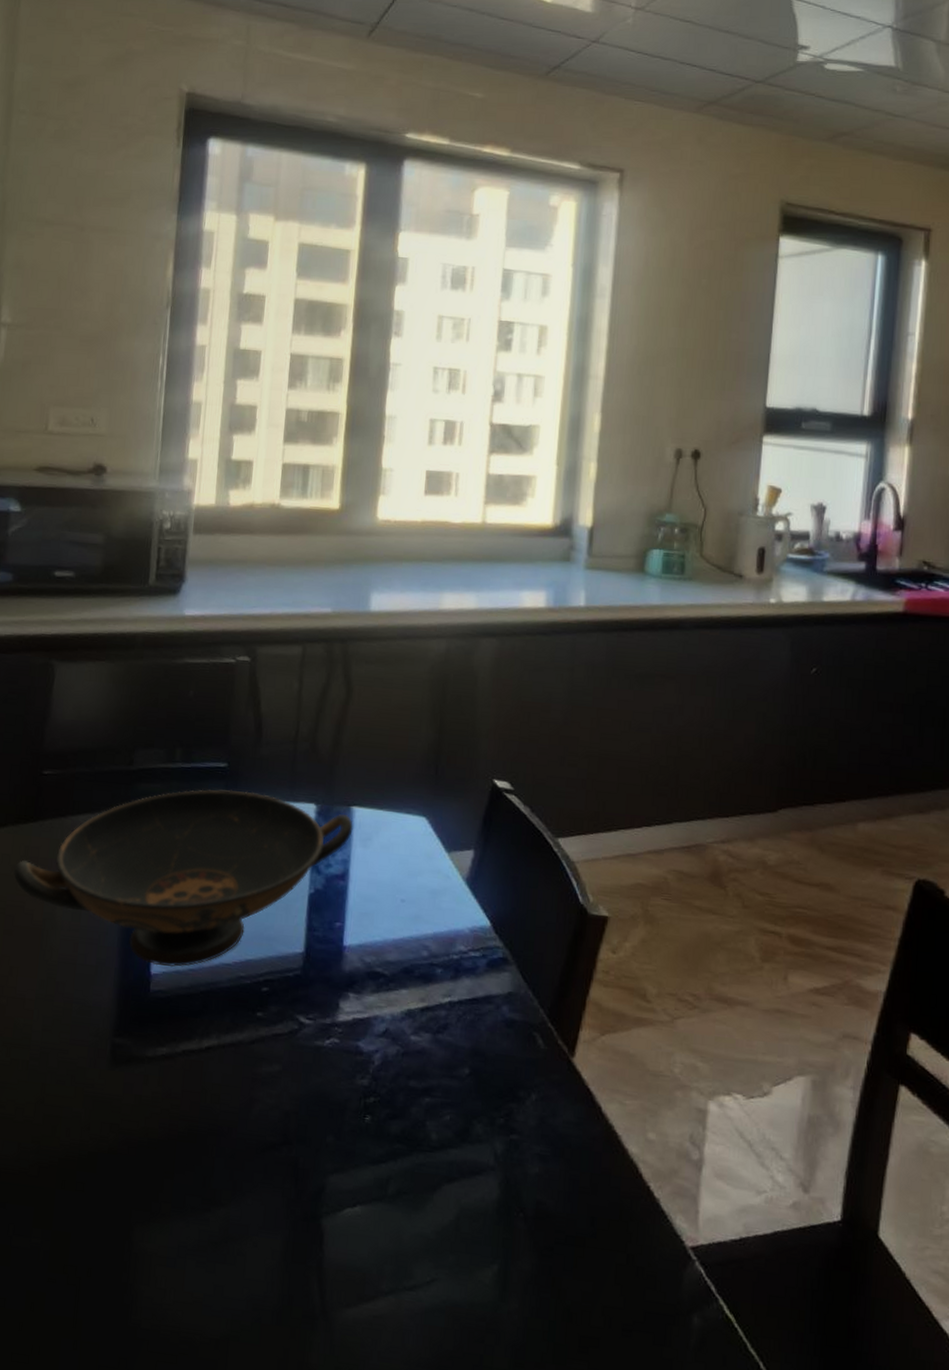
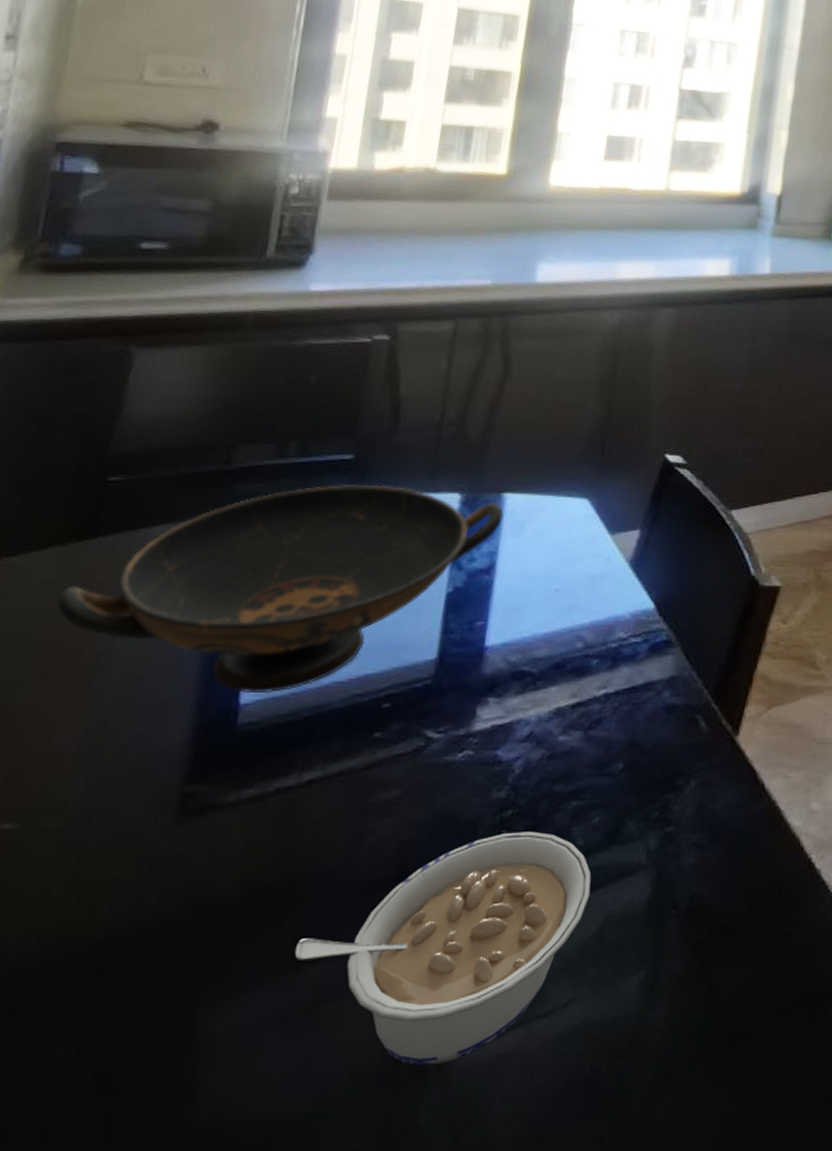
legume: none [204,1117,446,1314] -> present [294,831,592,1066]

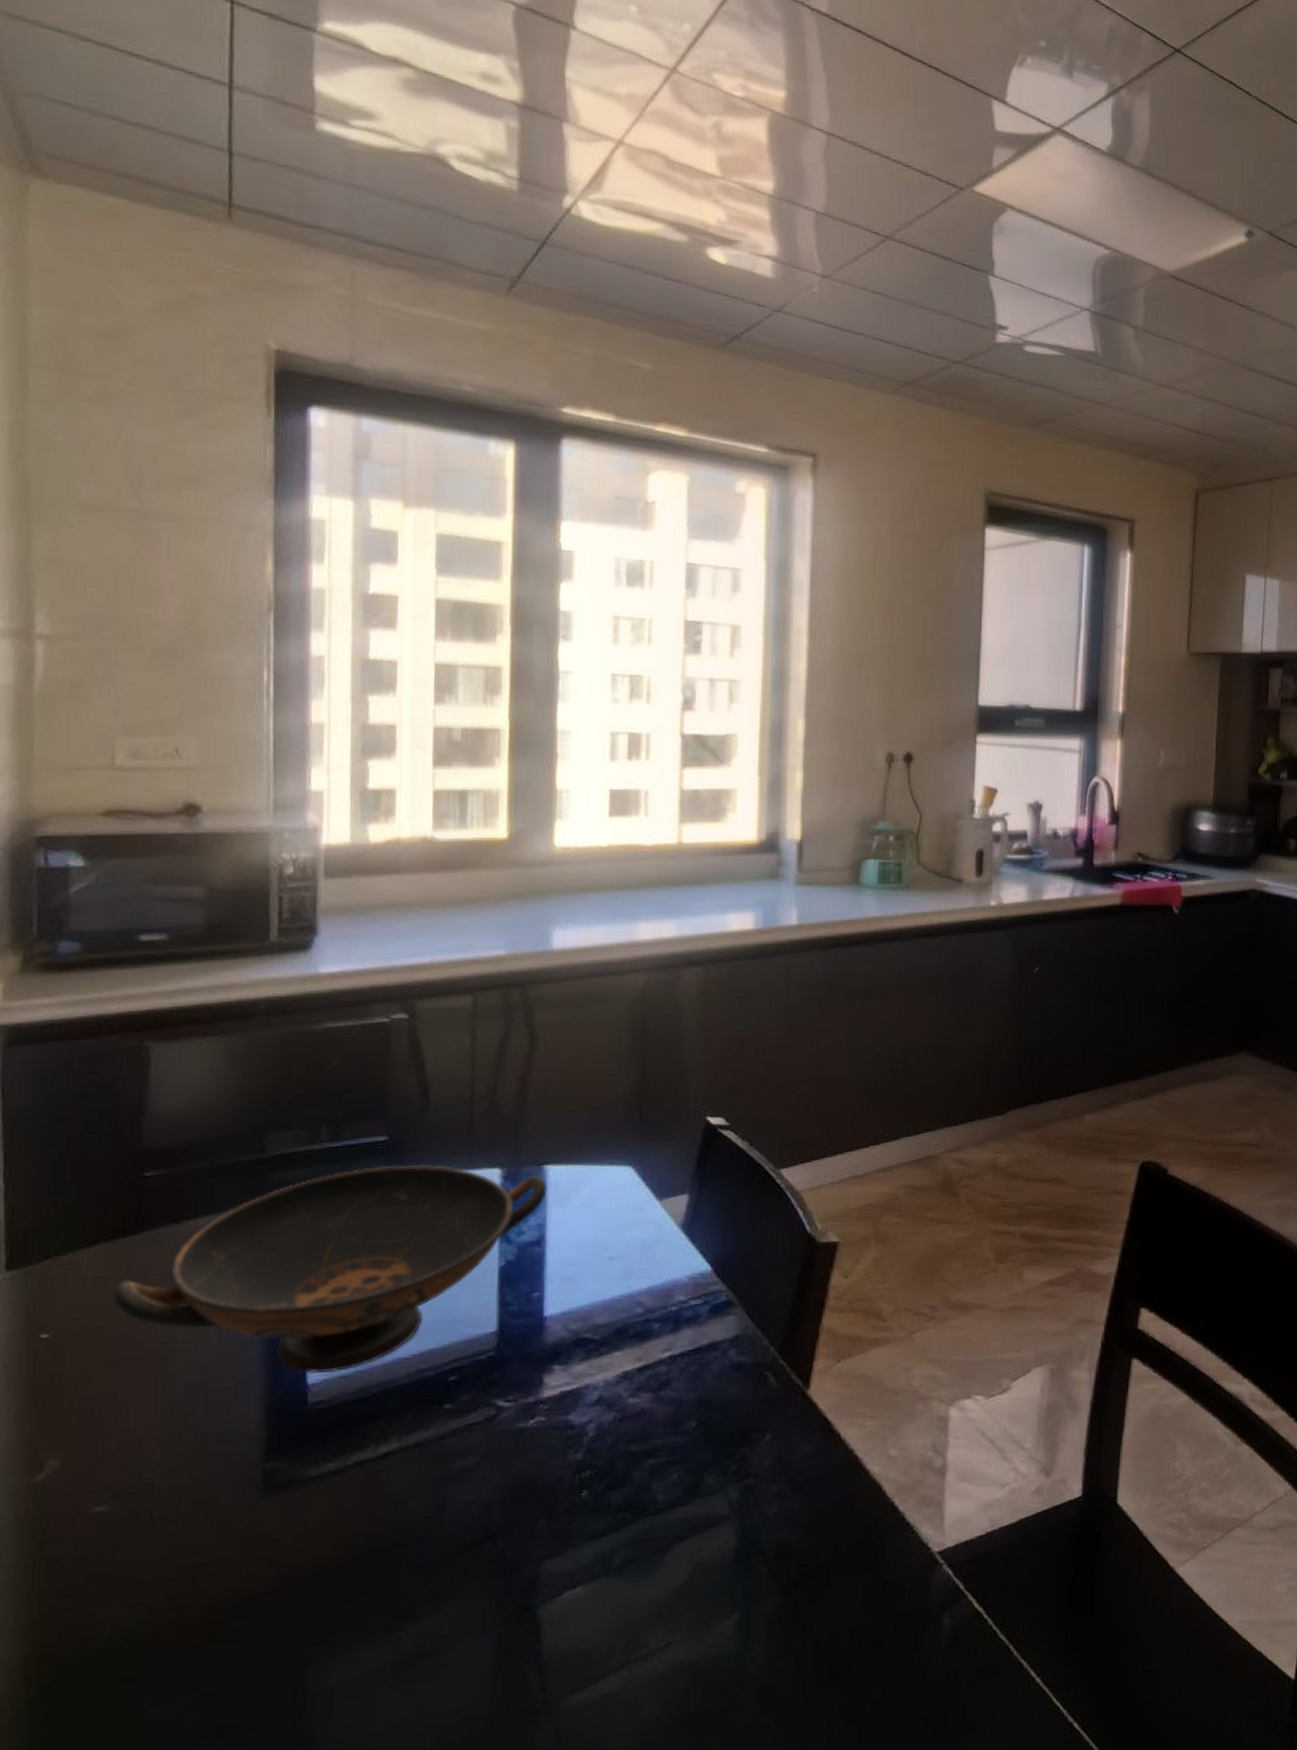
legume: present [294,831,592,1066] -> none [394,1489,677,1709]

